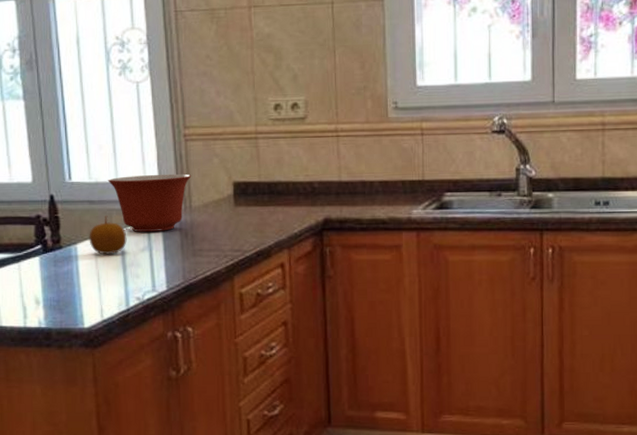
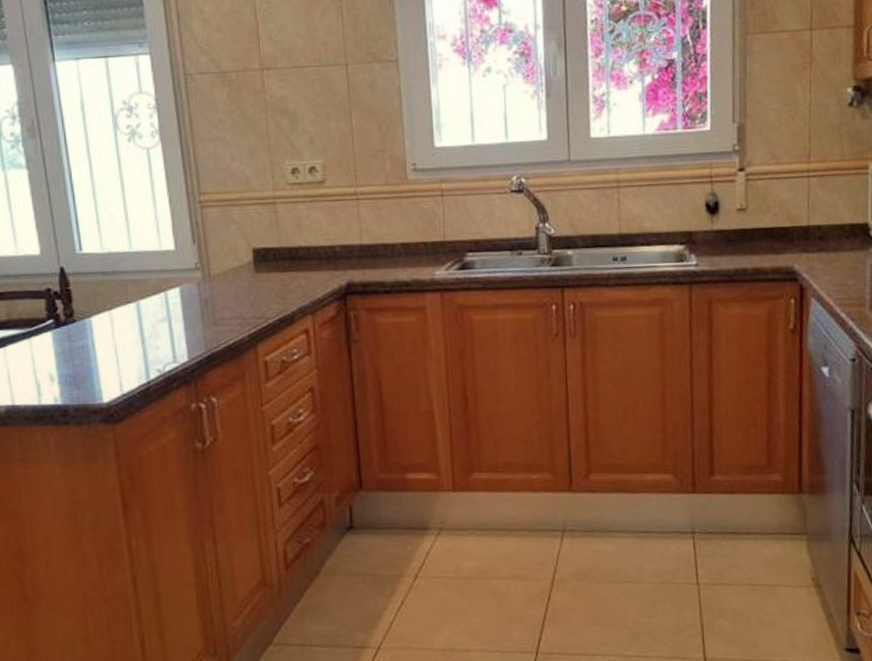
fruit: present [89,216,127,255] -> none [103,287,144,327]
mixing bowl: present [107,173,192,232] -> none [121,241,209,302]

